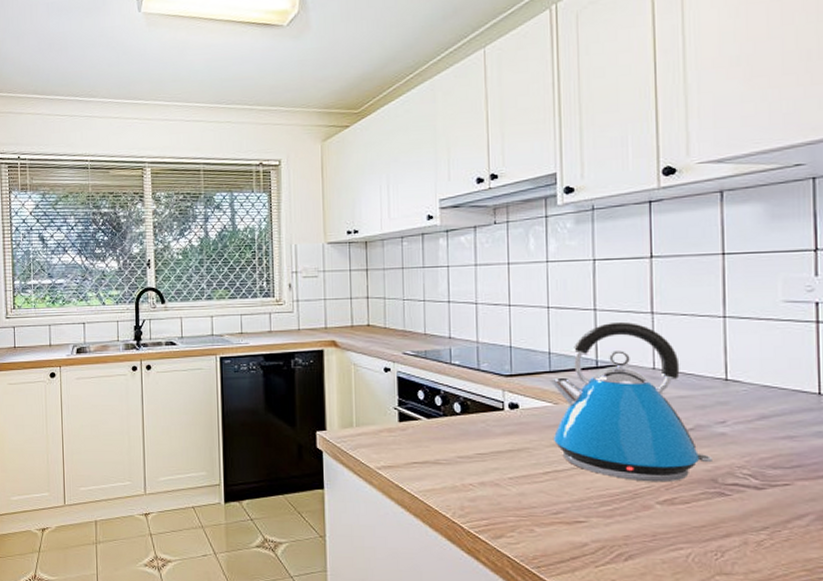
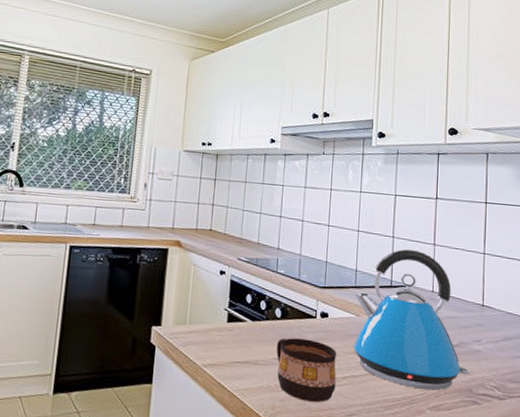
cup: none [458,434,535,502] -> present [276,338,336,403]

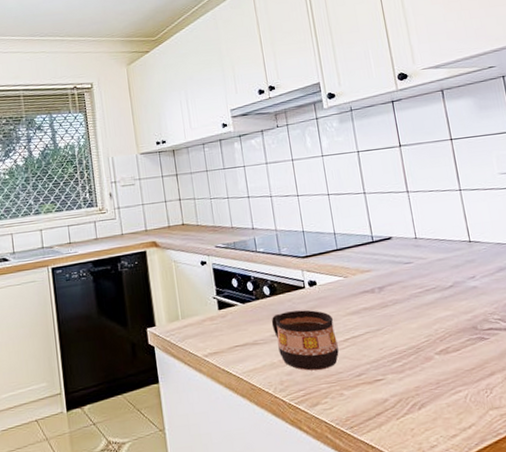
kettle: present [354,249,470,391] -> none [338,201,471,337]

